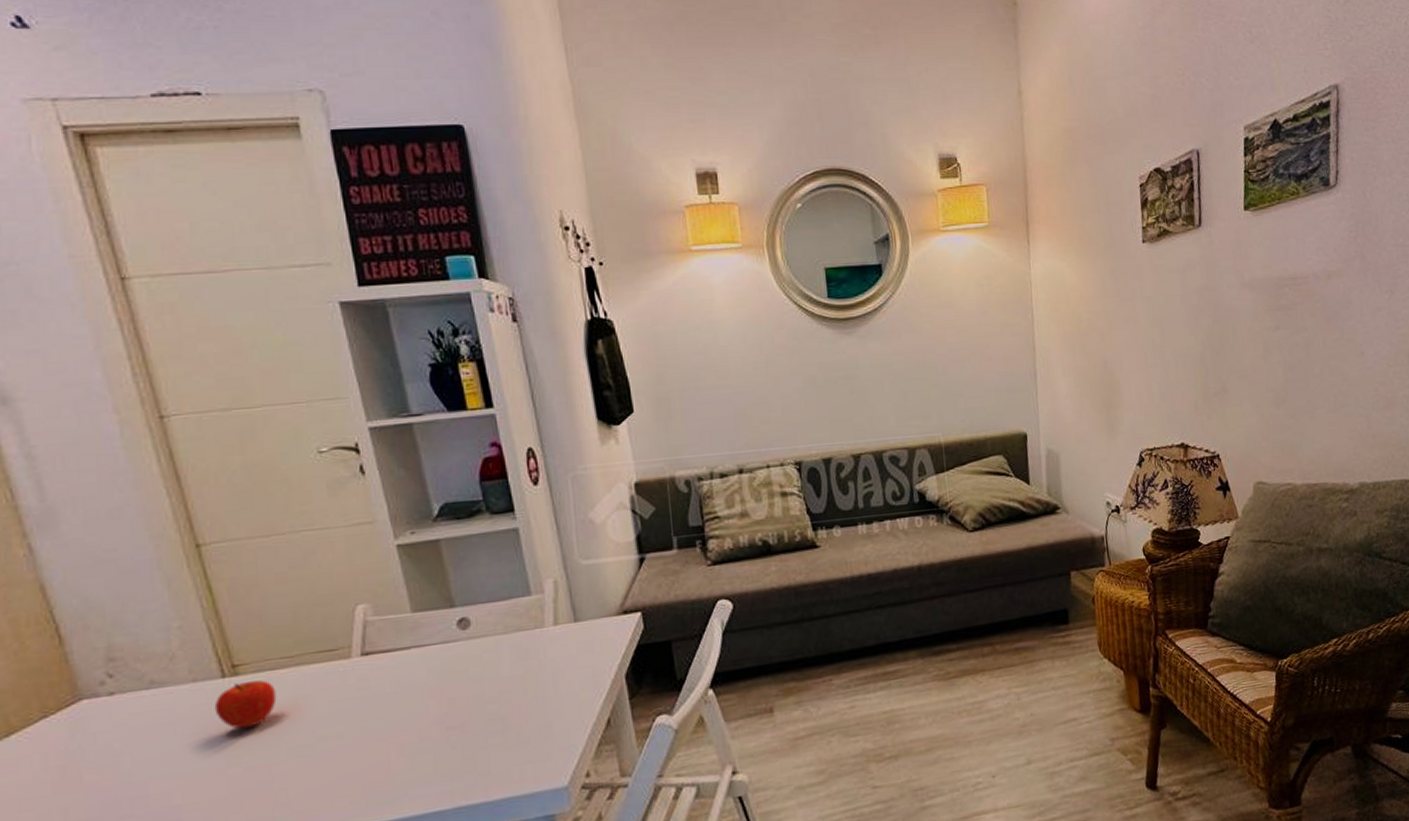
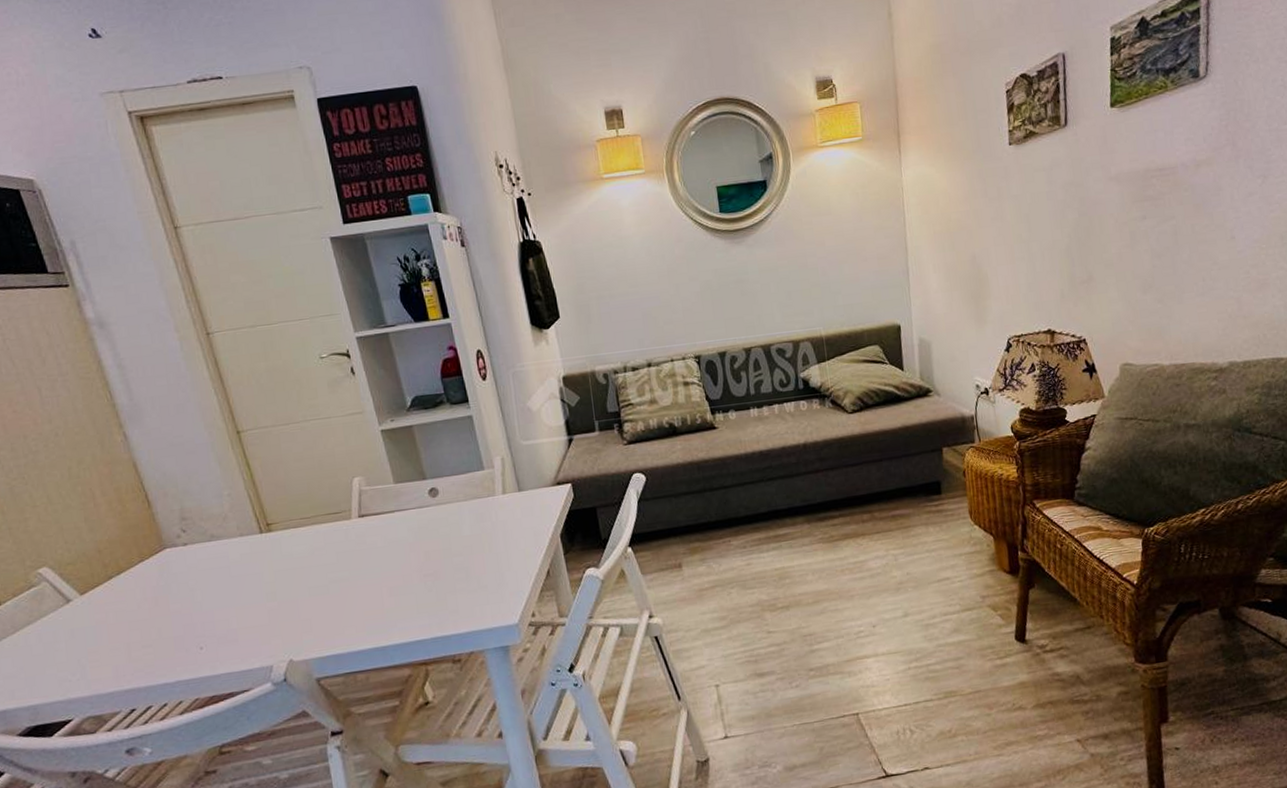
fruit: present [214,680,277,729] -> none [256,535,300,573]

